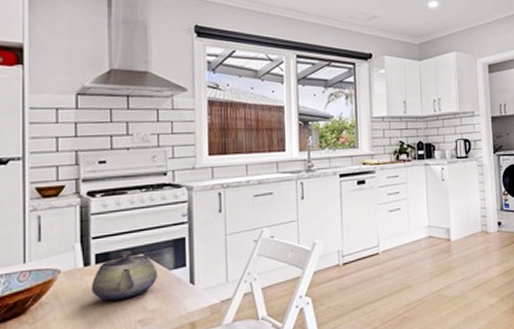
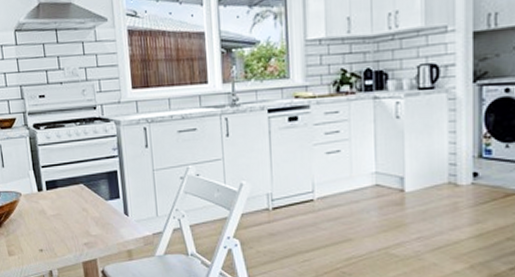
teapot: present [91,251,158,302] -> none [45,180,97,224]

